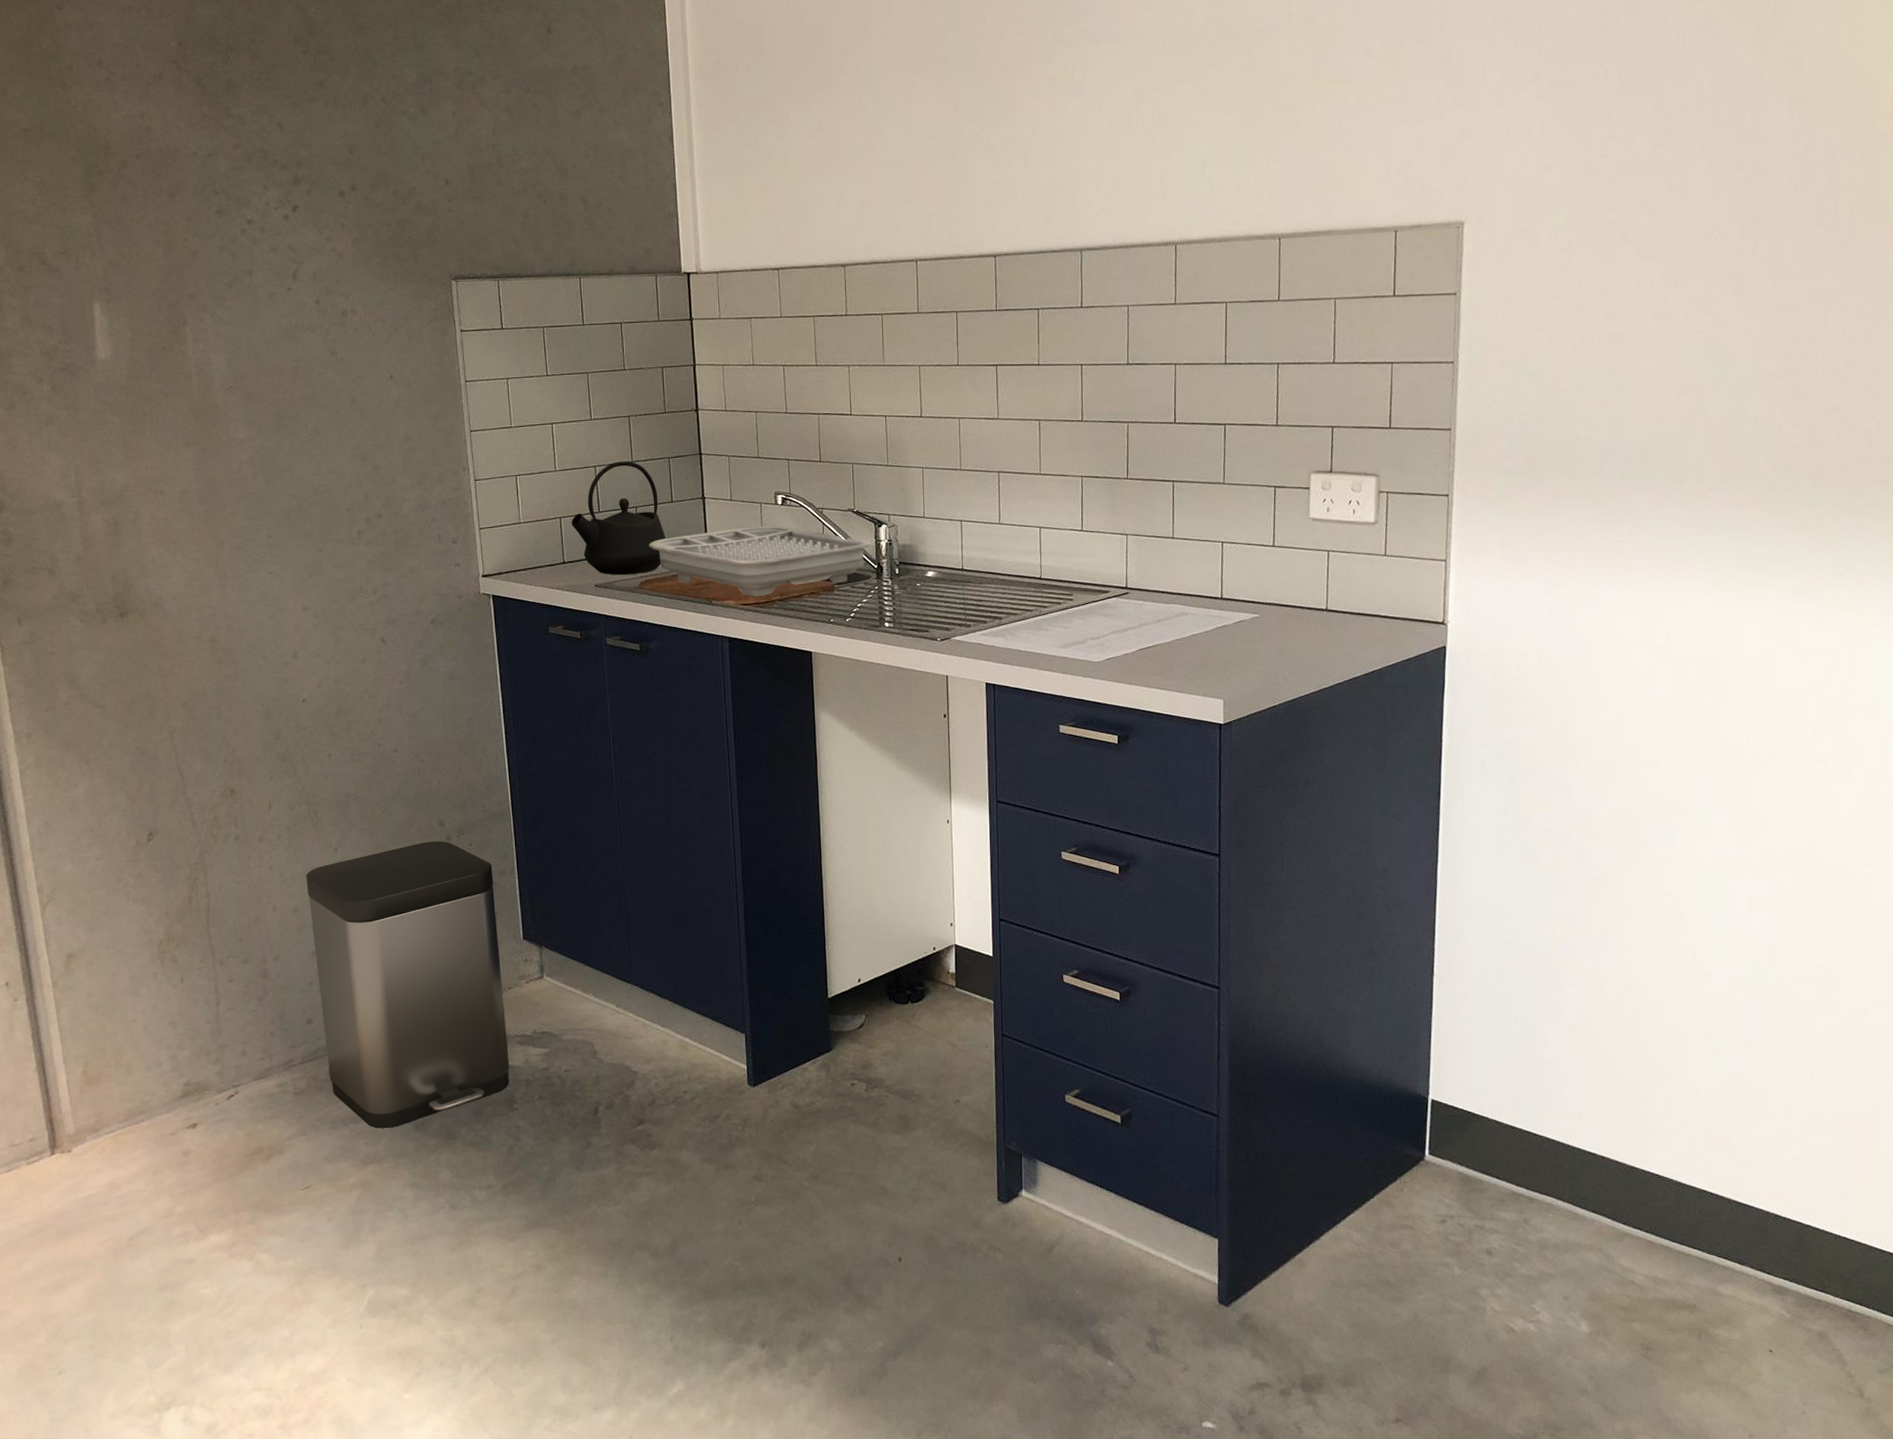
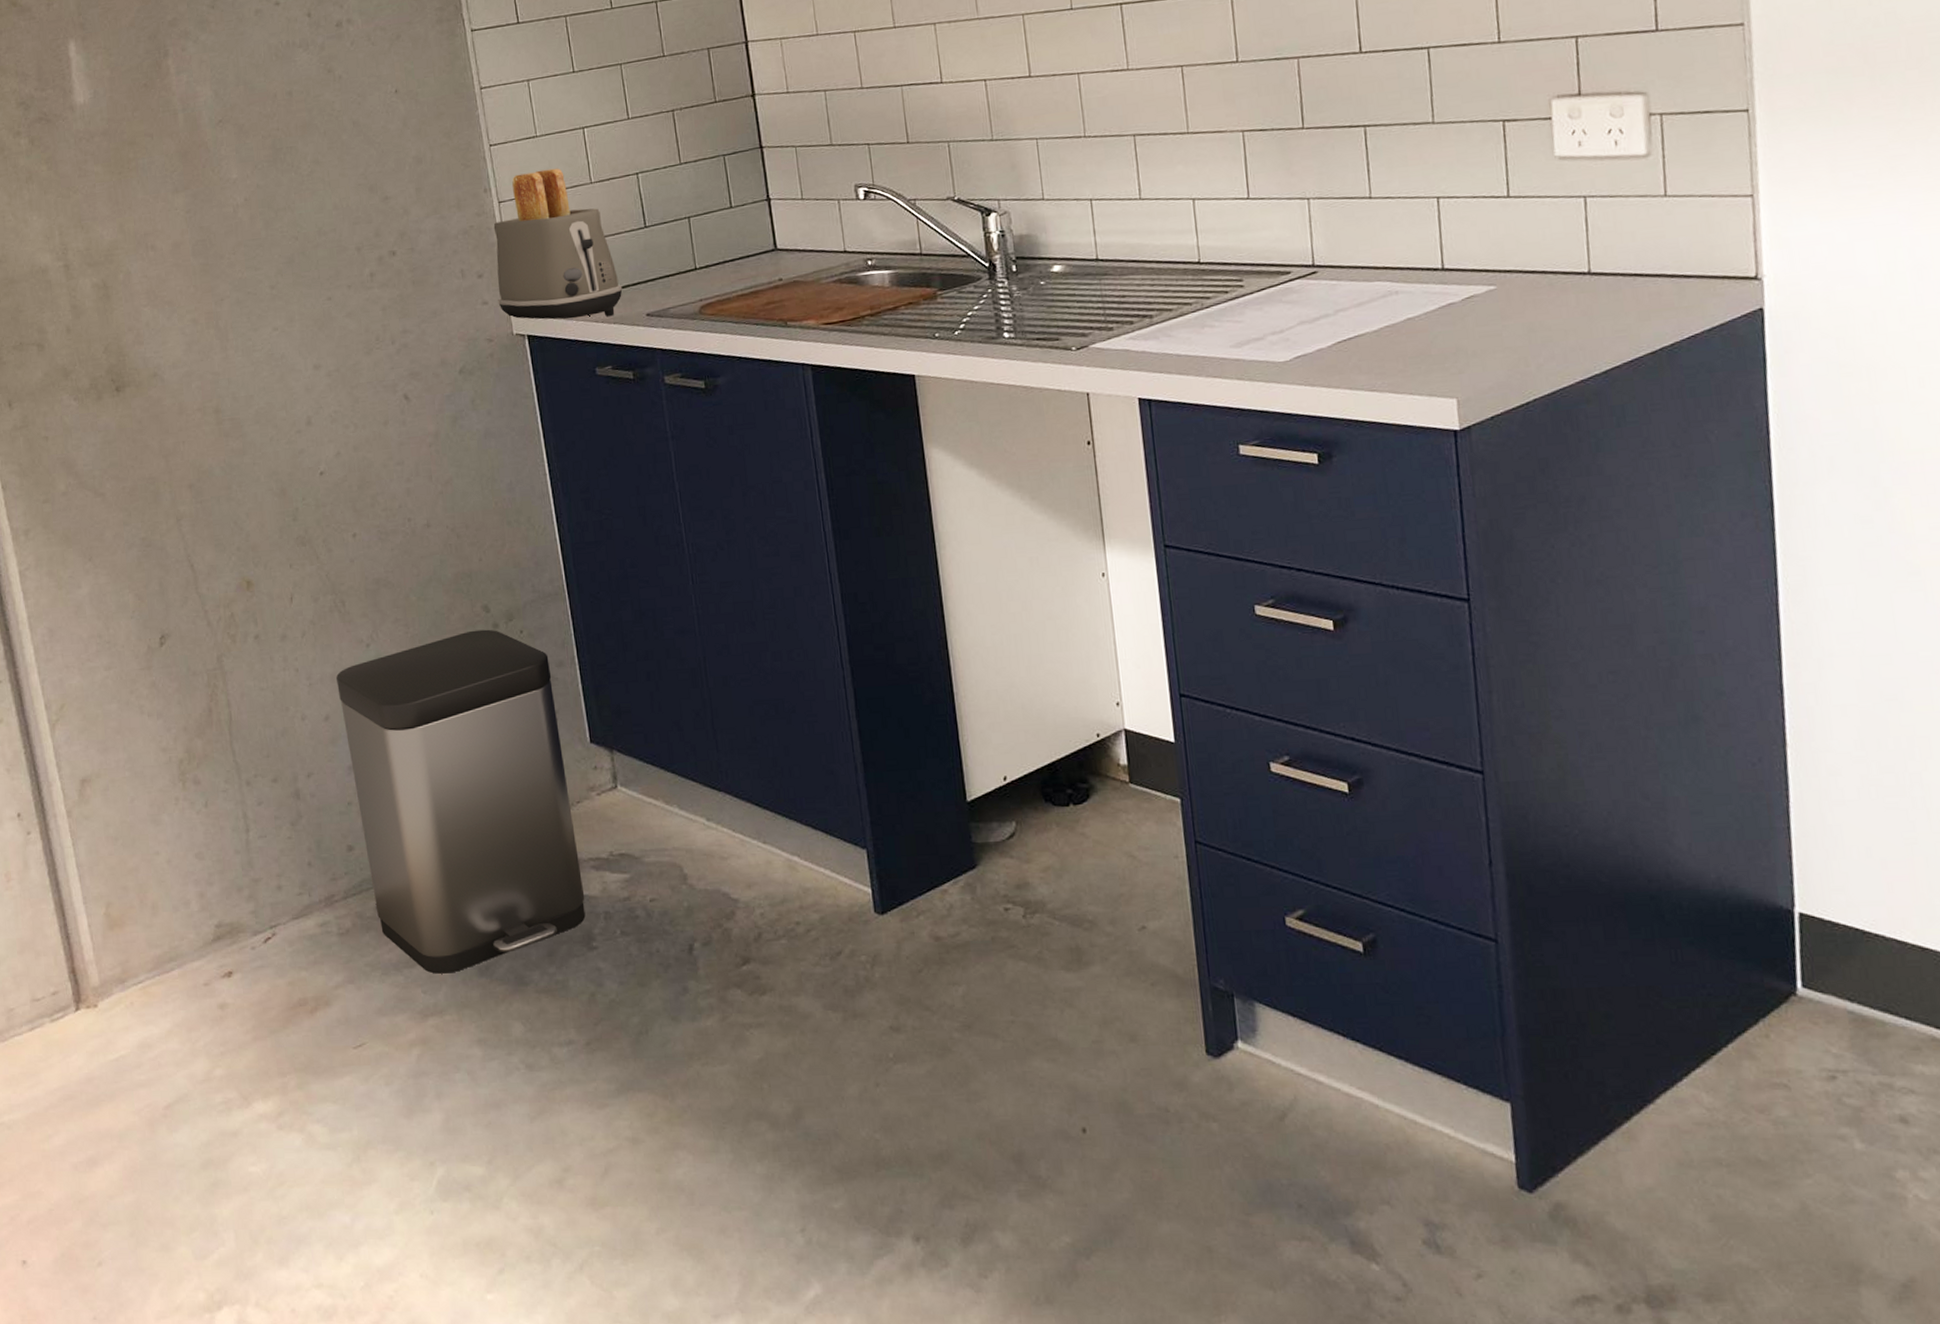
toaster: none [469,455,576,585] -> present [493,168,623,320]
kettle: present [571,461,666,575] -> none [613,163,727,301]
dish rack: present [649,526,873,596] -> none [707,225,981,313]

